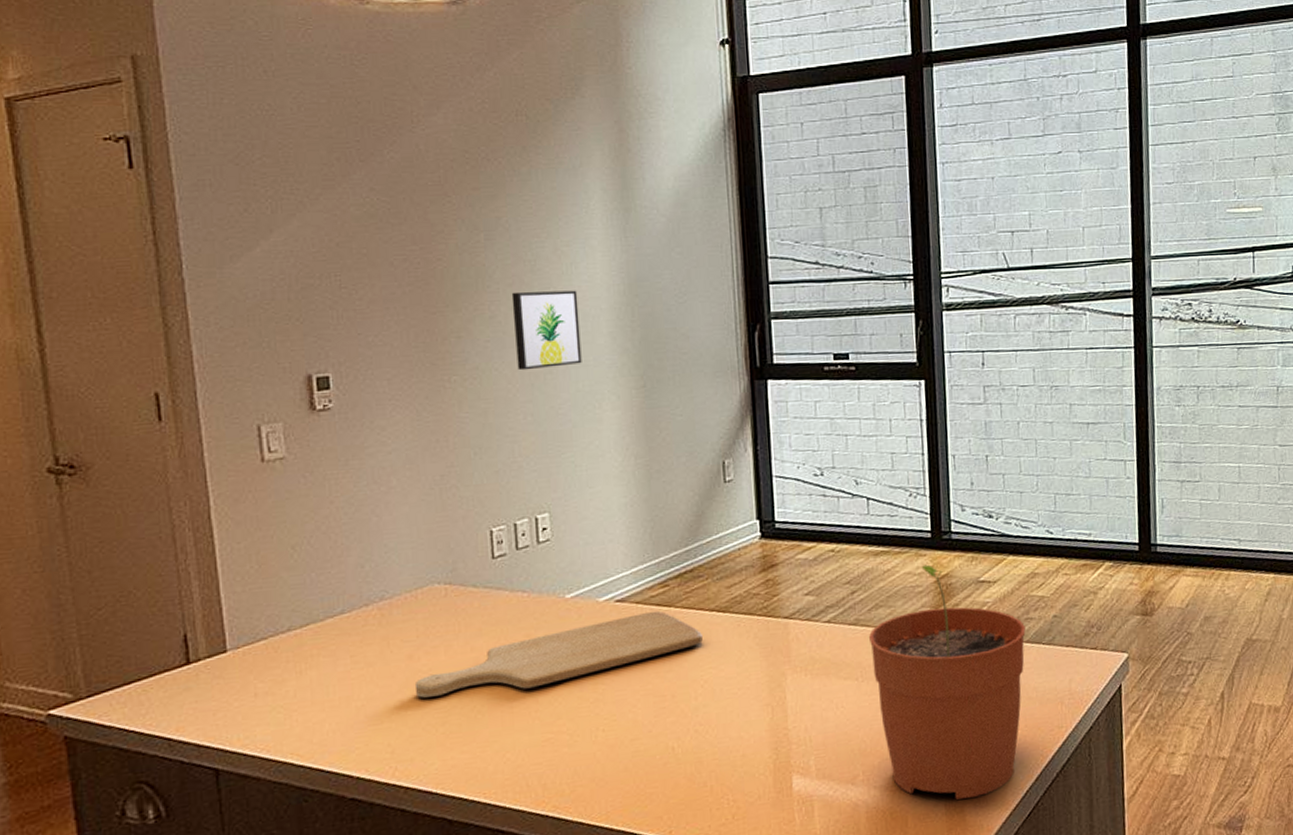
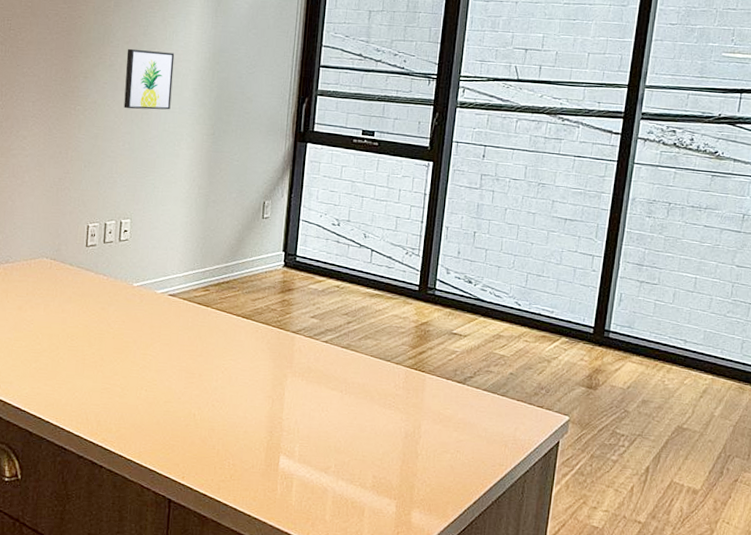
chopping board: present [414,610,703,698] -> none [20,307,229,348]
plant pot: present [868,564,1026,800] -> none [355,311,485,506]

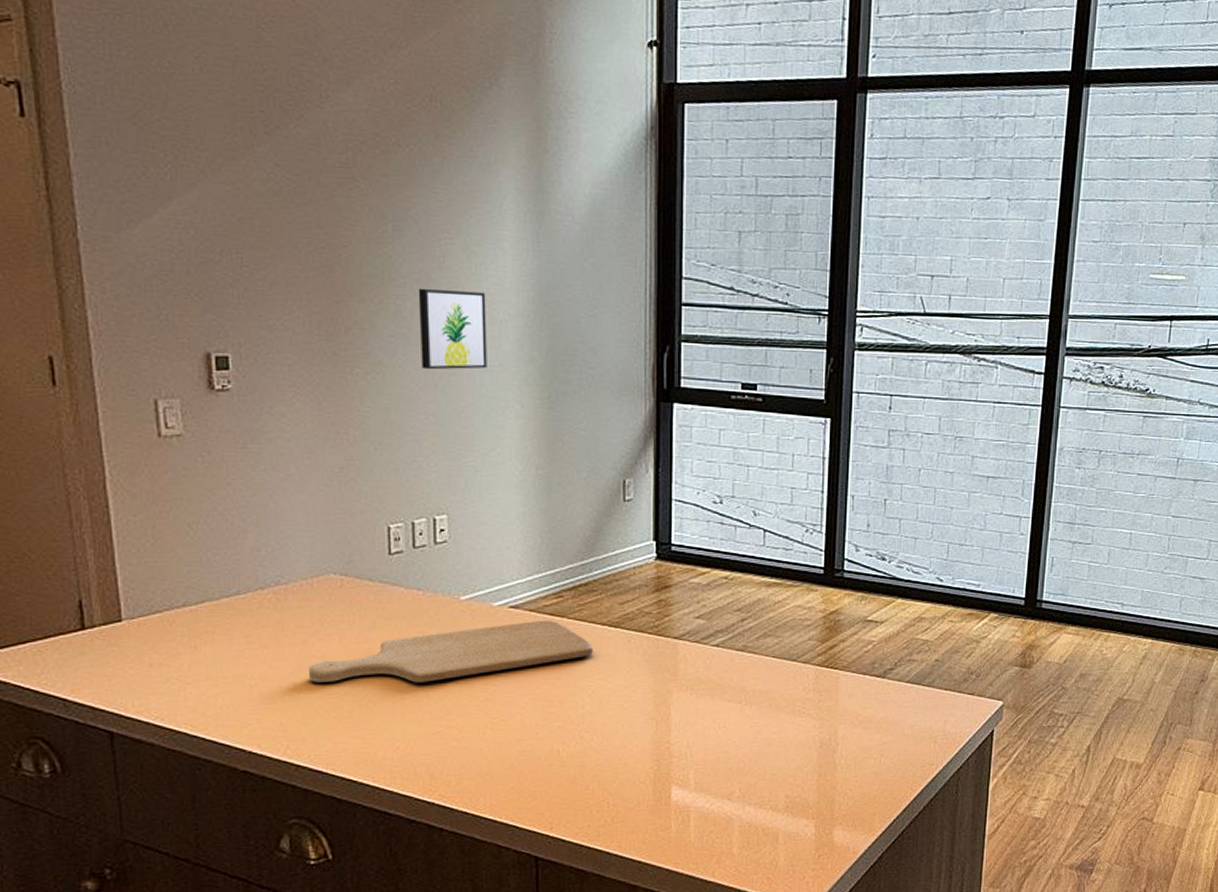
chopping board: none [20,307,229,348] -> present [308,620,593,683]

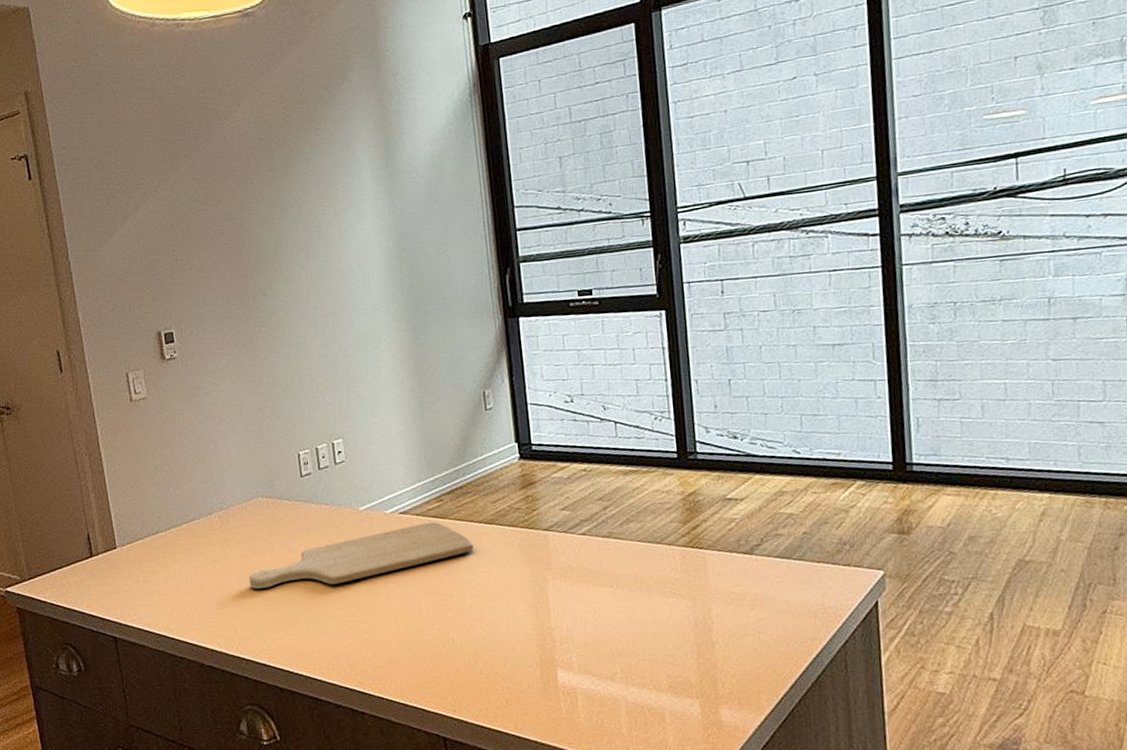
wall art: present [418,288,487,370] -> none [303,249,362,320]

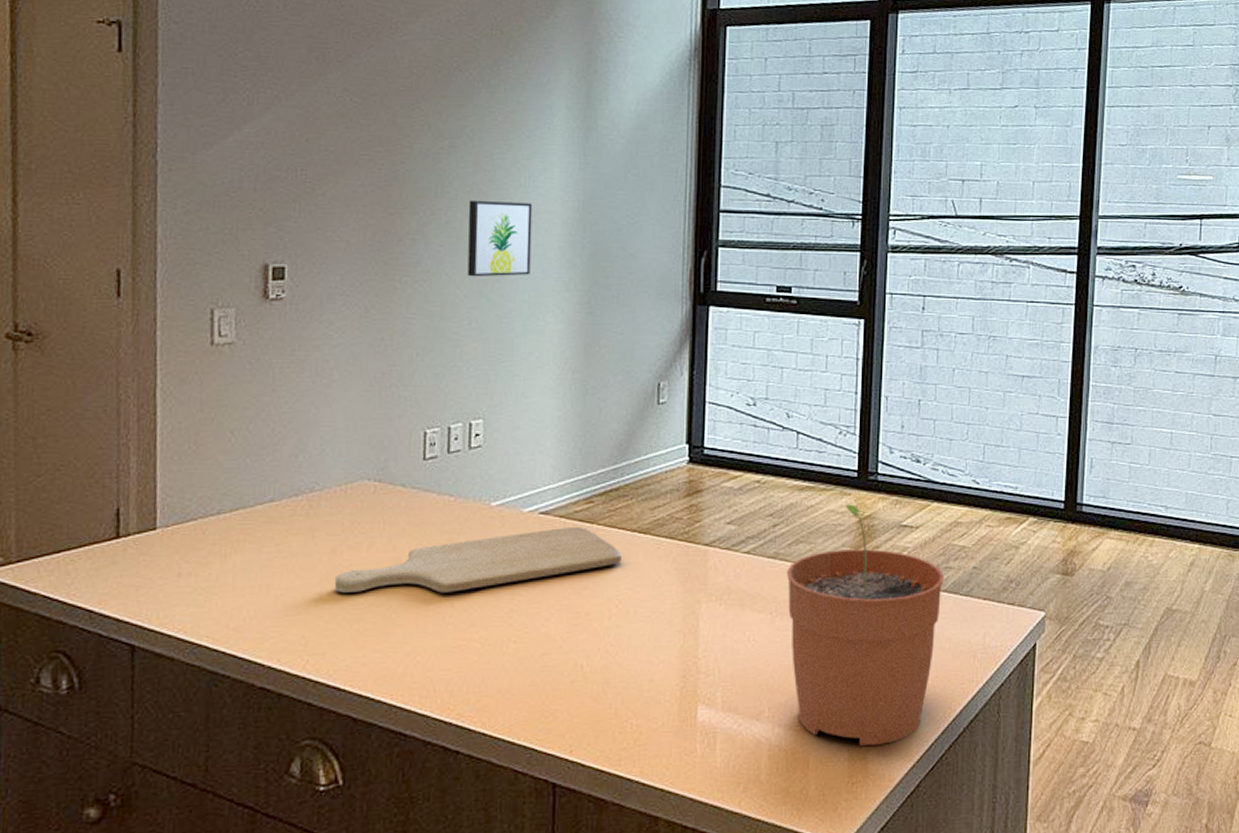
wall art: none [303,249,362,320] -> present [467,199,533,277]
plant pot: none [621,483,775,702] -> present [786,504,944,746]

